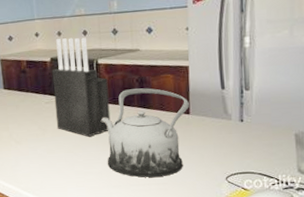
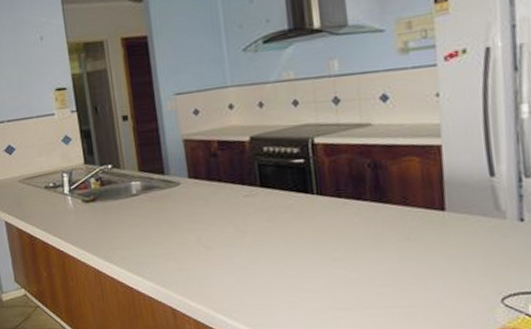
knife block: present [52,37,111,137] -> none [252,109,334,241]
teapot: present [101,88,190,178] -> none [321,175,445,297]

